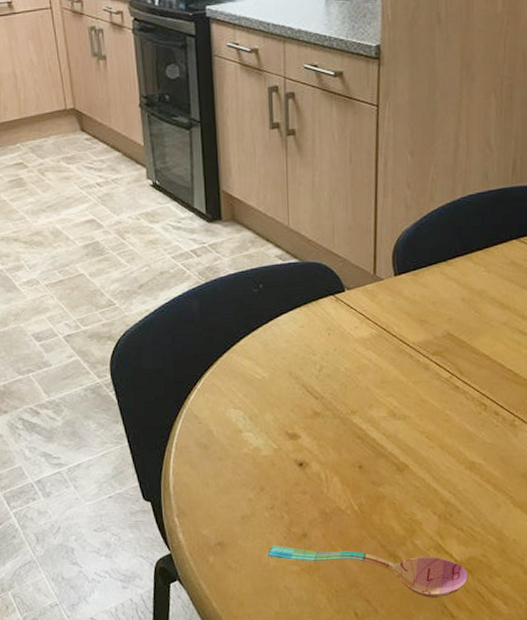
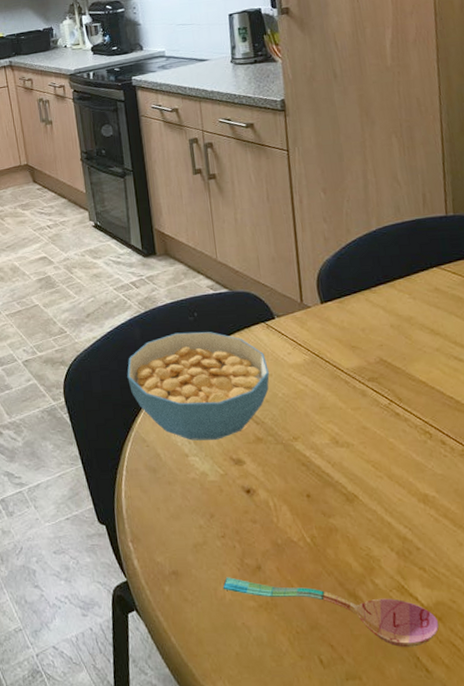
cereal bowl: none [182,304,333,417] -> present [127,332,270,441]

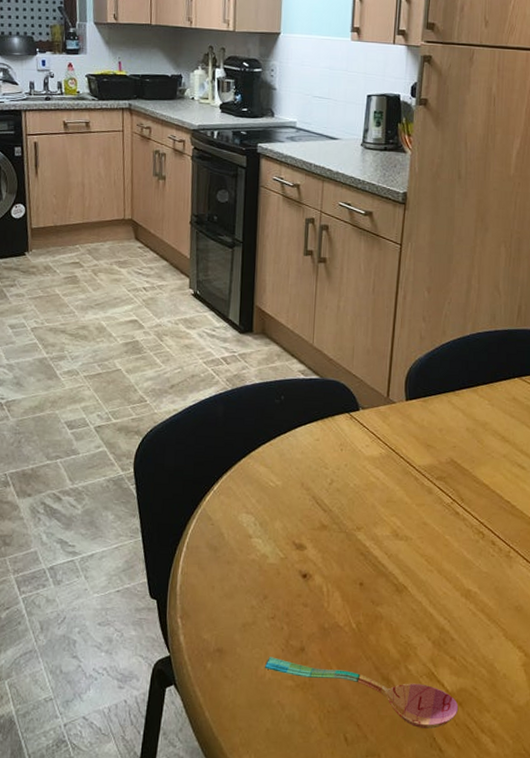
cereal bowl: present [127,332,270,441] -> none [203,414,345,524]

